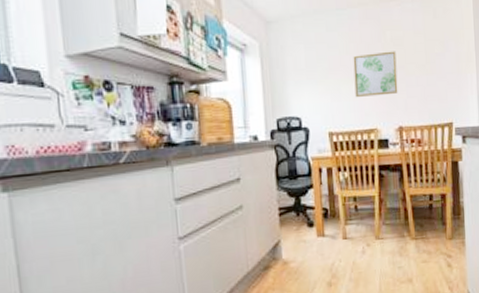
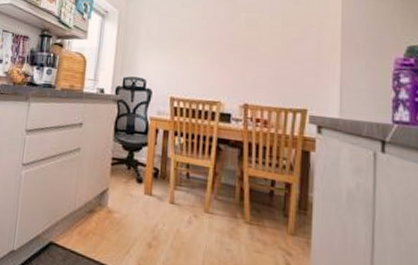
wall art: present [353,51,398,98] -> none [202,30,249,72]

